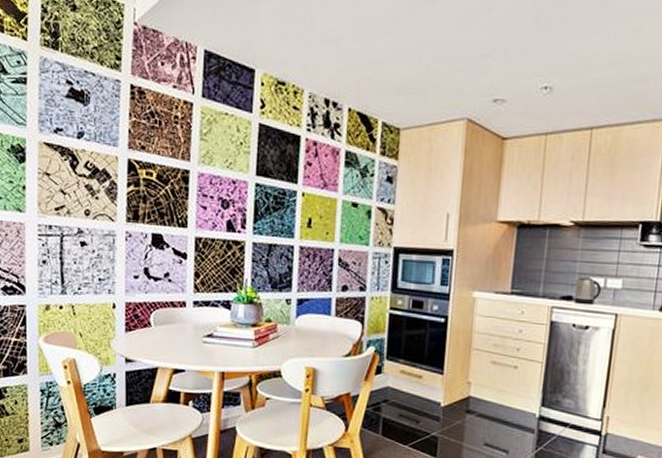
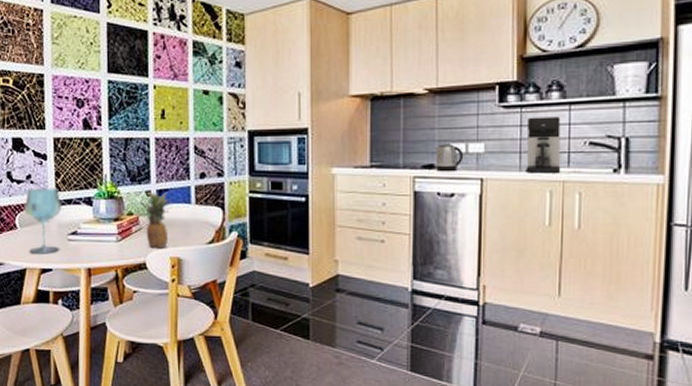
wine glass: none [159,287,199,355] -> present [24,188,62,254]
fruit: none [282,299,313,358] -> present [142,191,173,249]

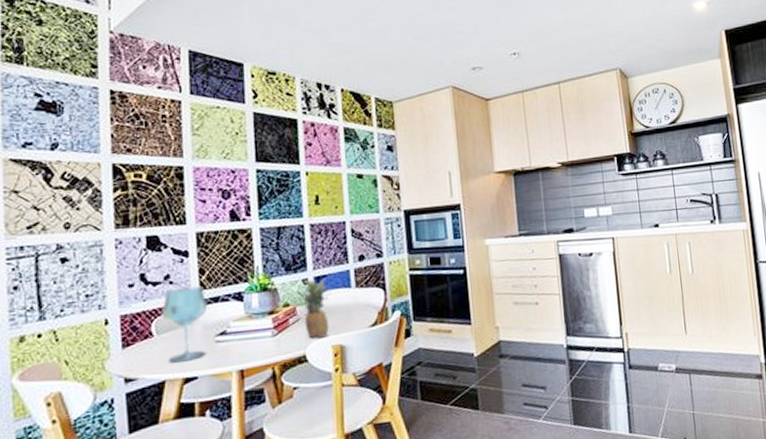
kettle: present [436,144,464,172] -> none [573,209,597,235]
coffee maker: present [525,116,561,175] -> none [641,180,673,231]

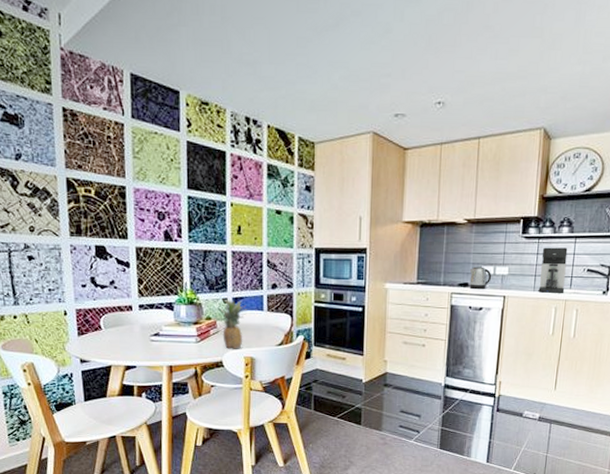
wine glass: present [161,286,208,363] -> none [108,293,145,353]
kettle: none [573,209,597,235] -> present [469,266,492,290]
coffee maker: none [641,180,673,231] -> present [538,247,568,294]

